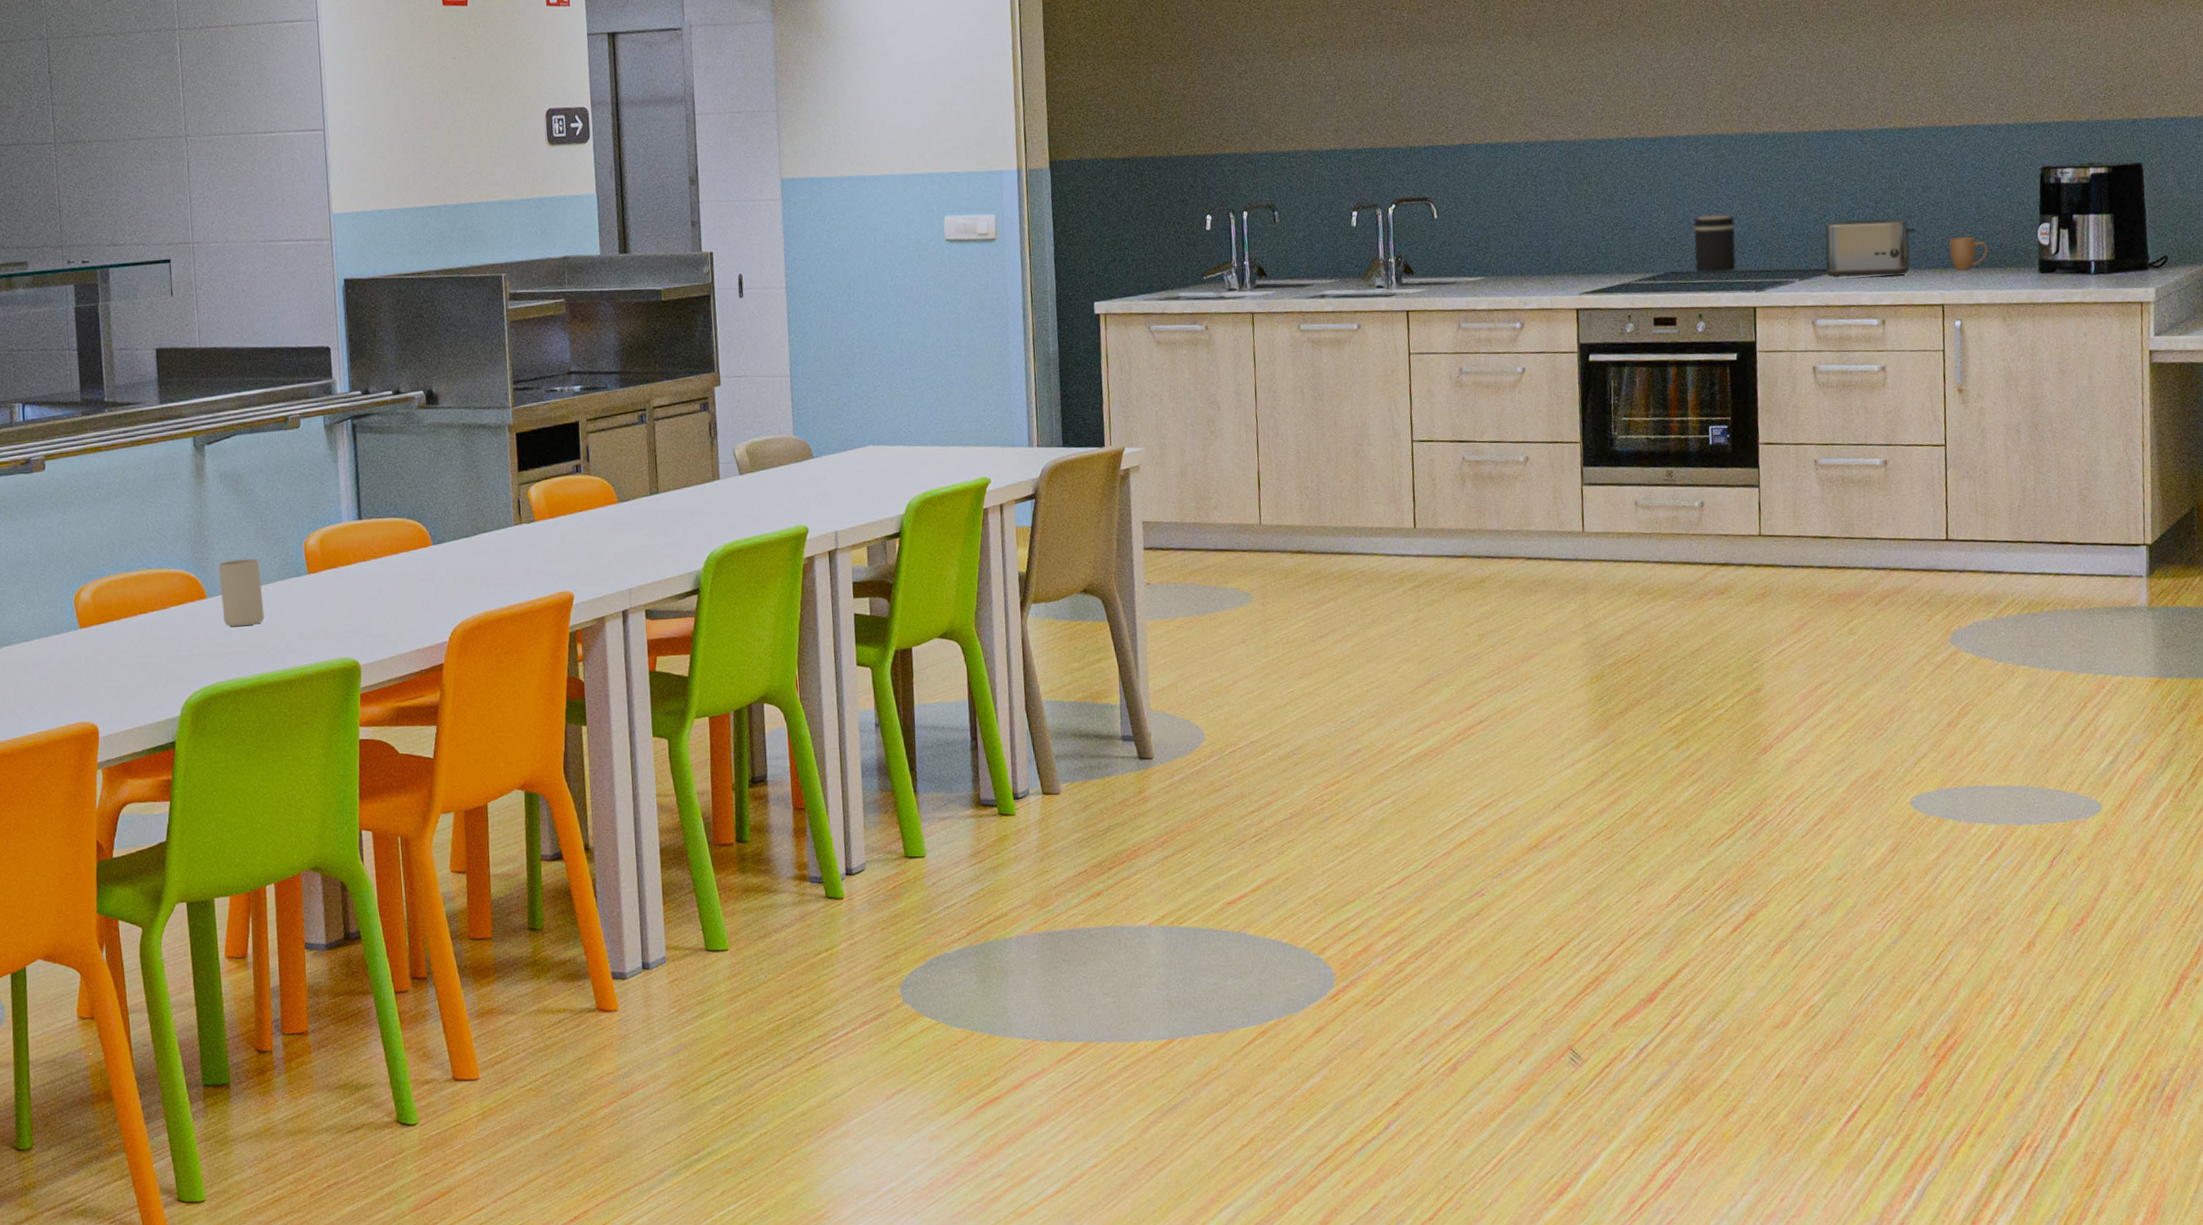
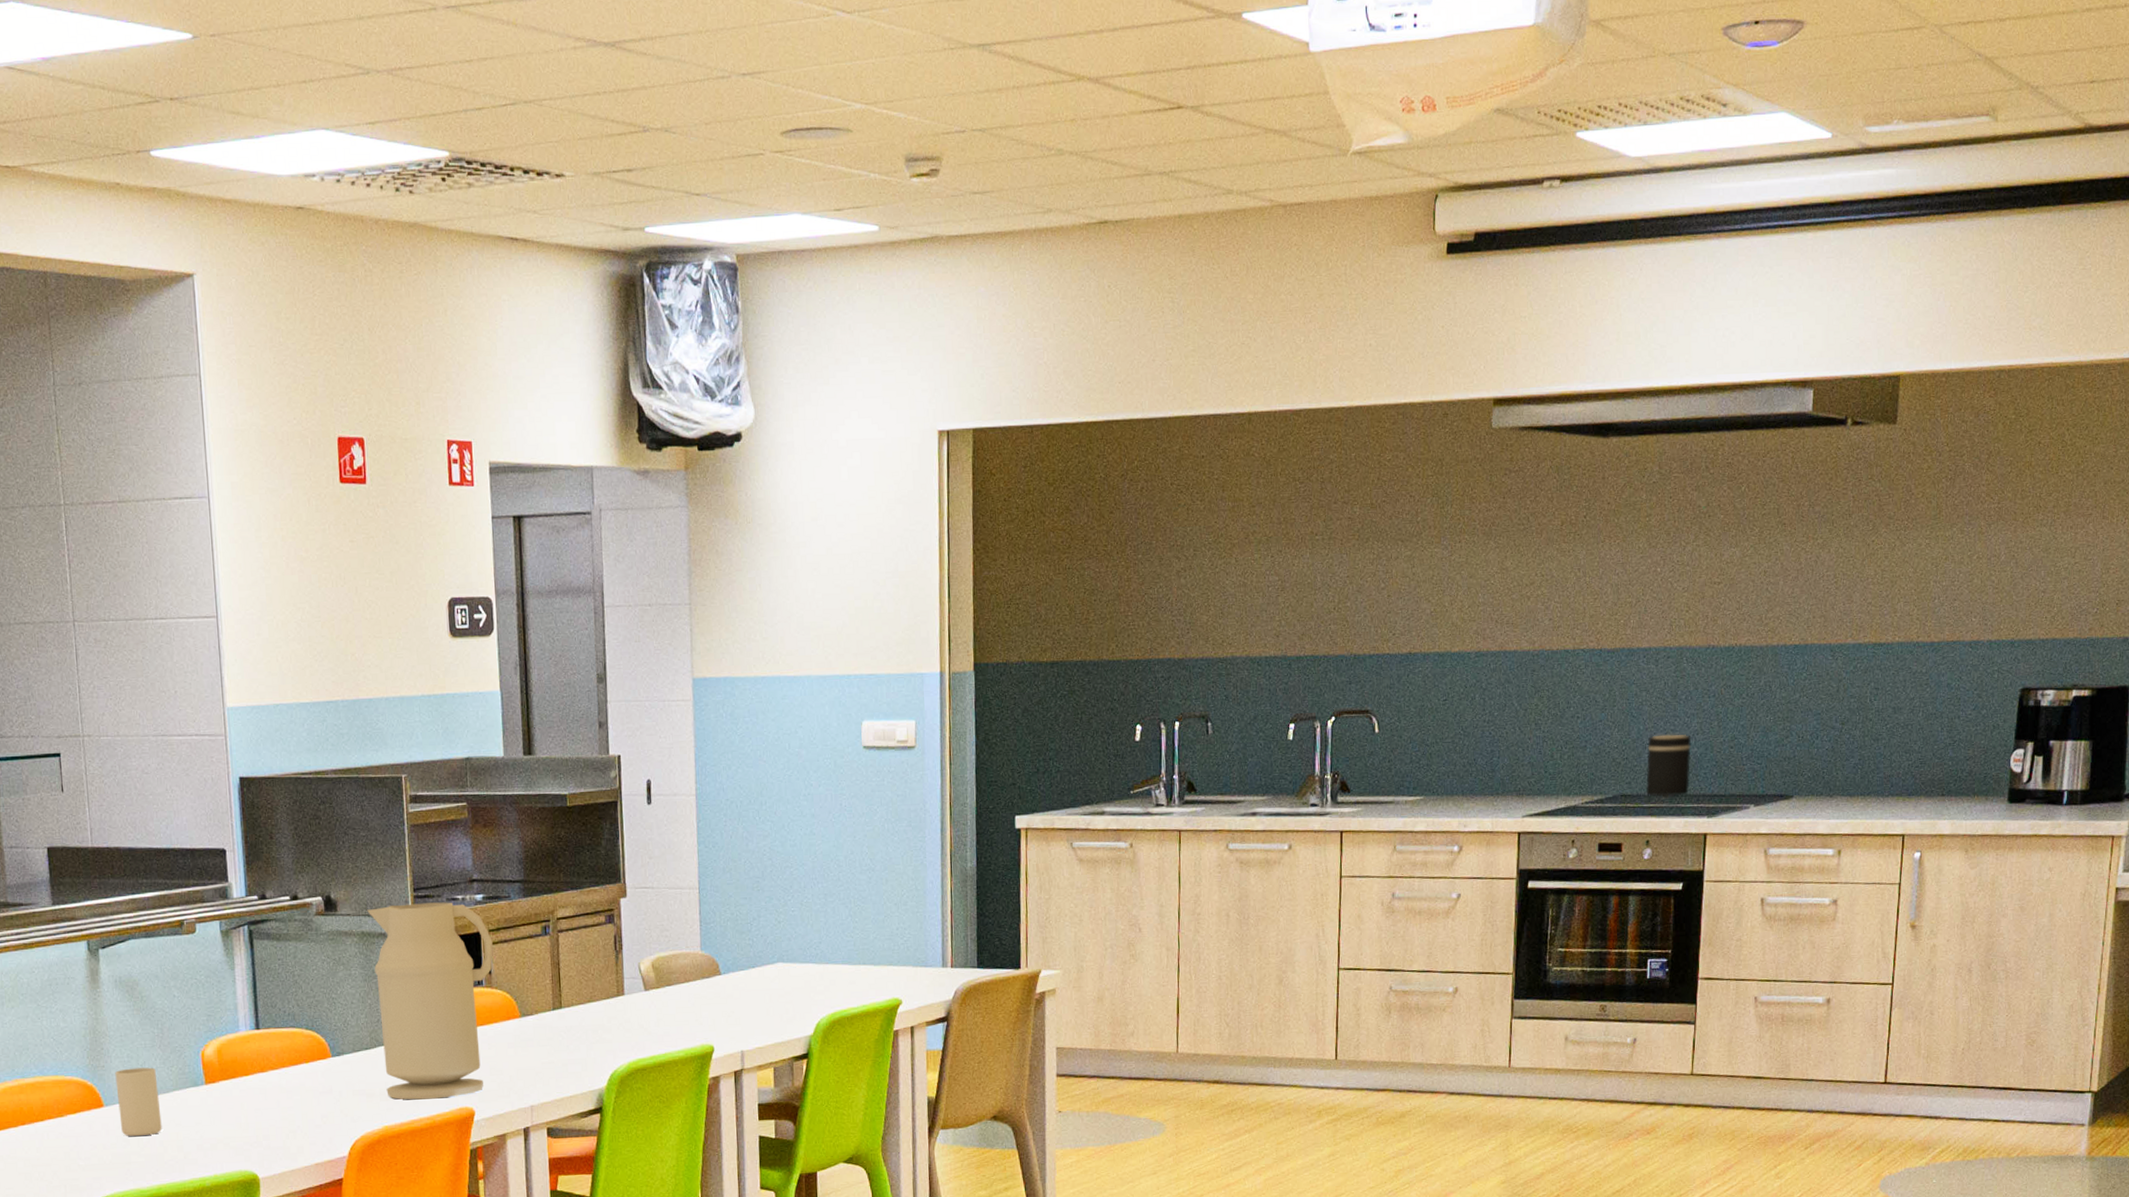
water jug: none [468,393,591,586] -> present [367,902,493,1100]
toaster: present [1825,218,1916,278] -> none [1783,741,1882,804]
mug: present [1949,237,1989,271] -> none [1915,762,1957,799]

